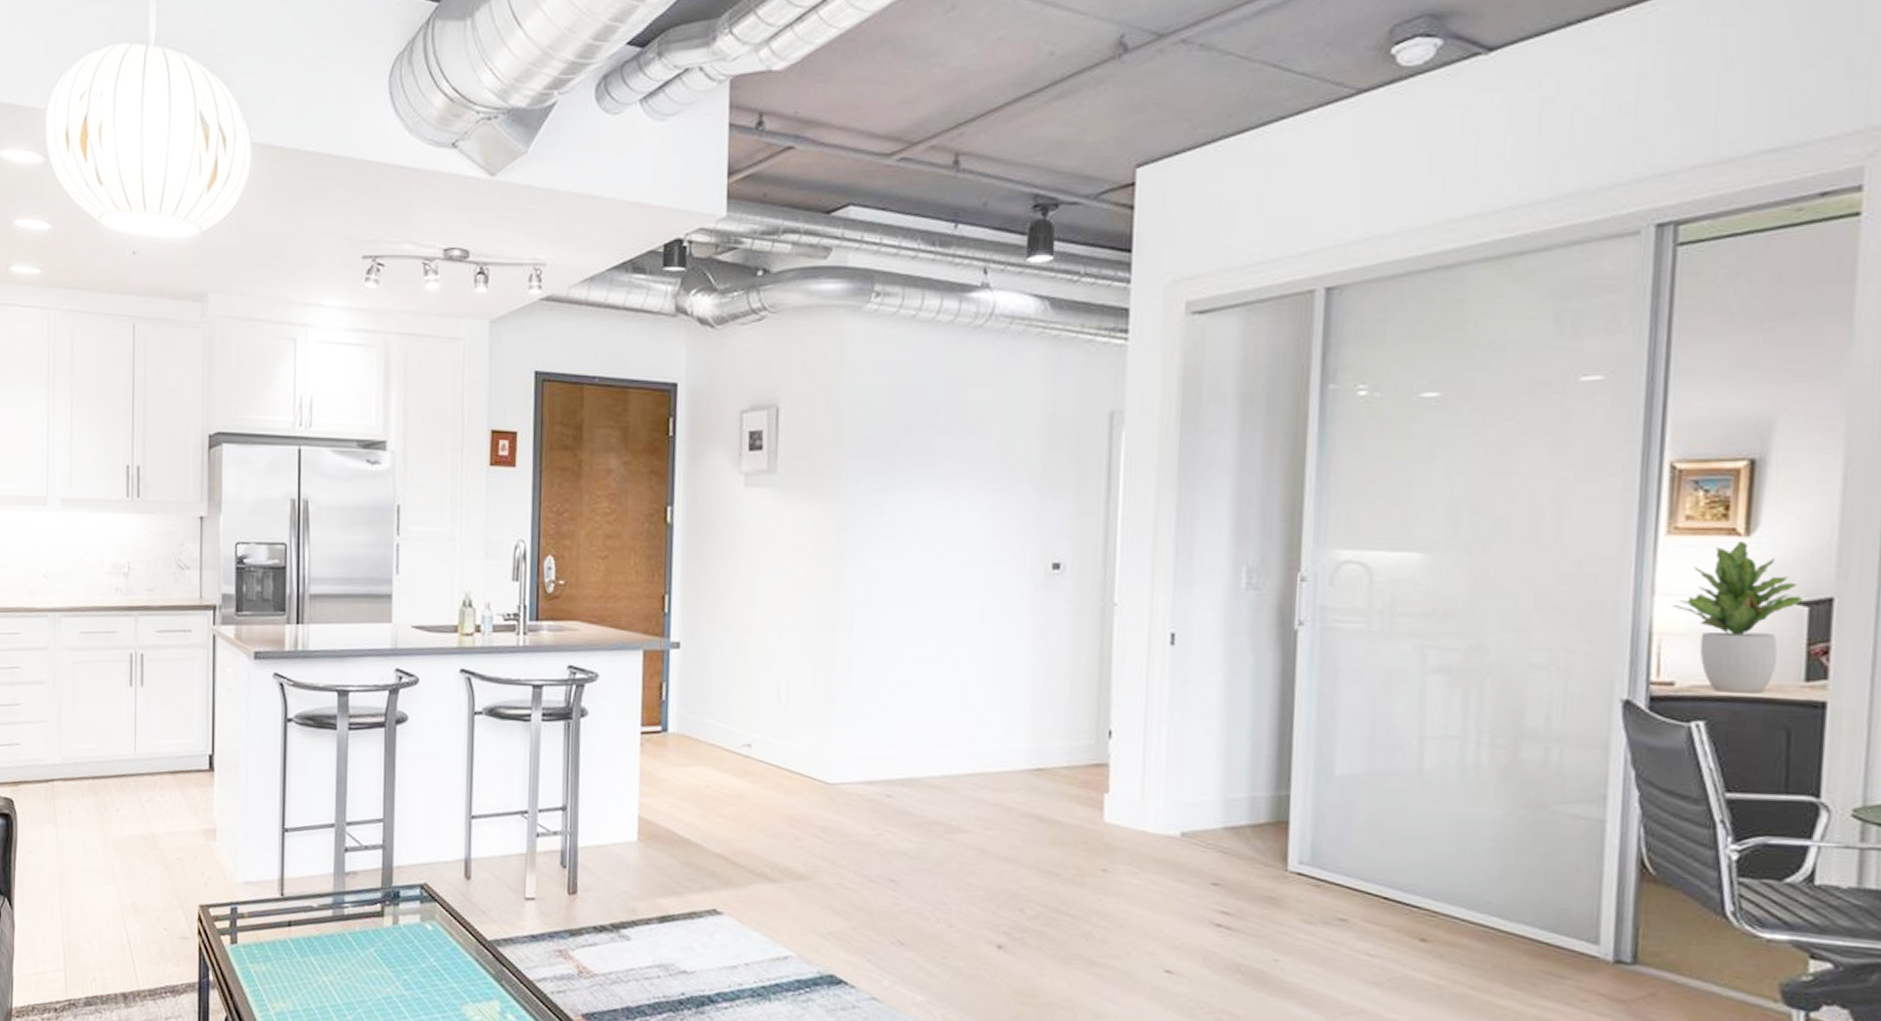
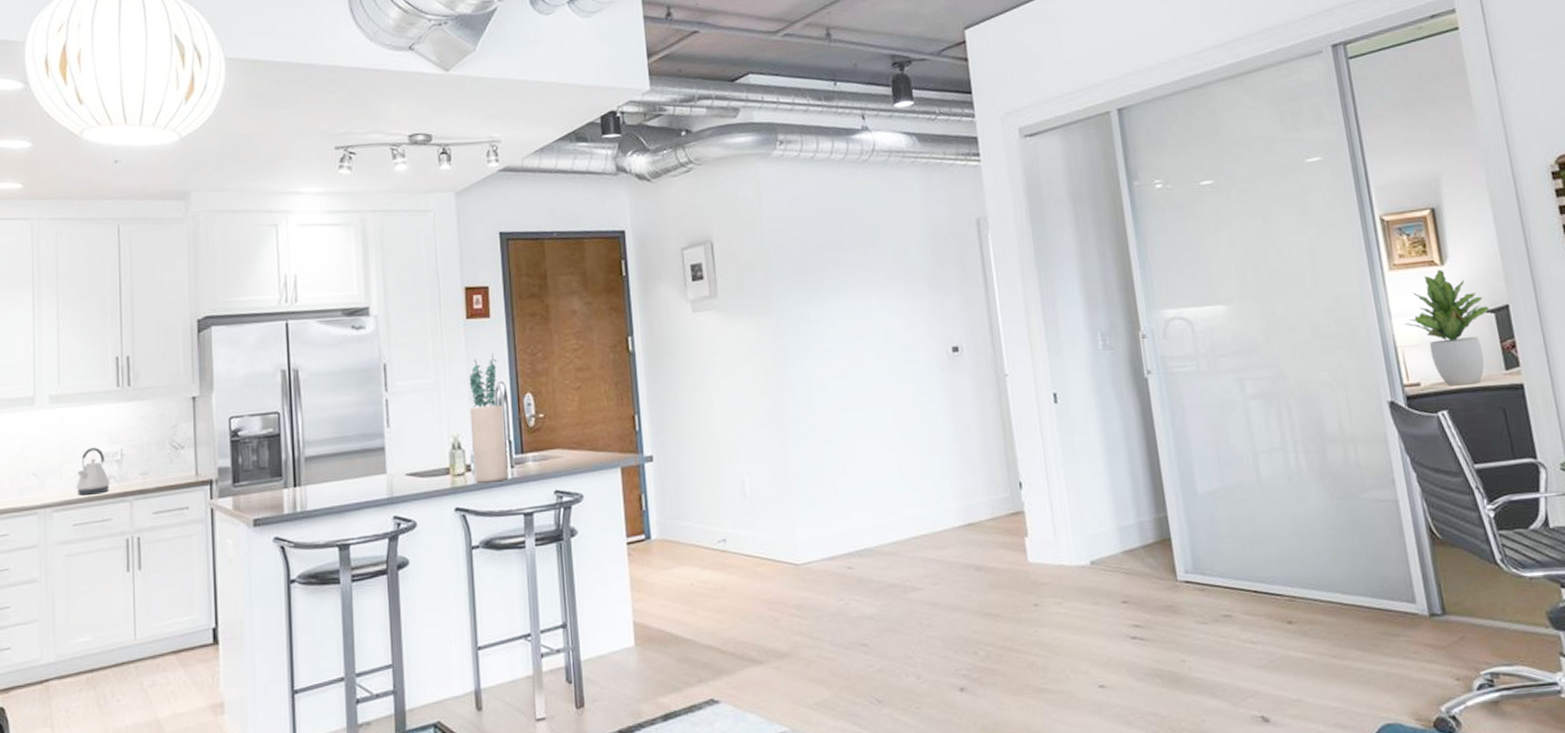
kettle: none [84,556,117,606] -> present [75,447,111,497]
vase: none [483,507,522,648] -> present [469,353,508,484]

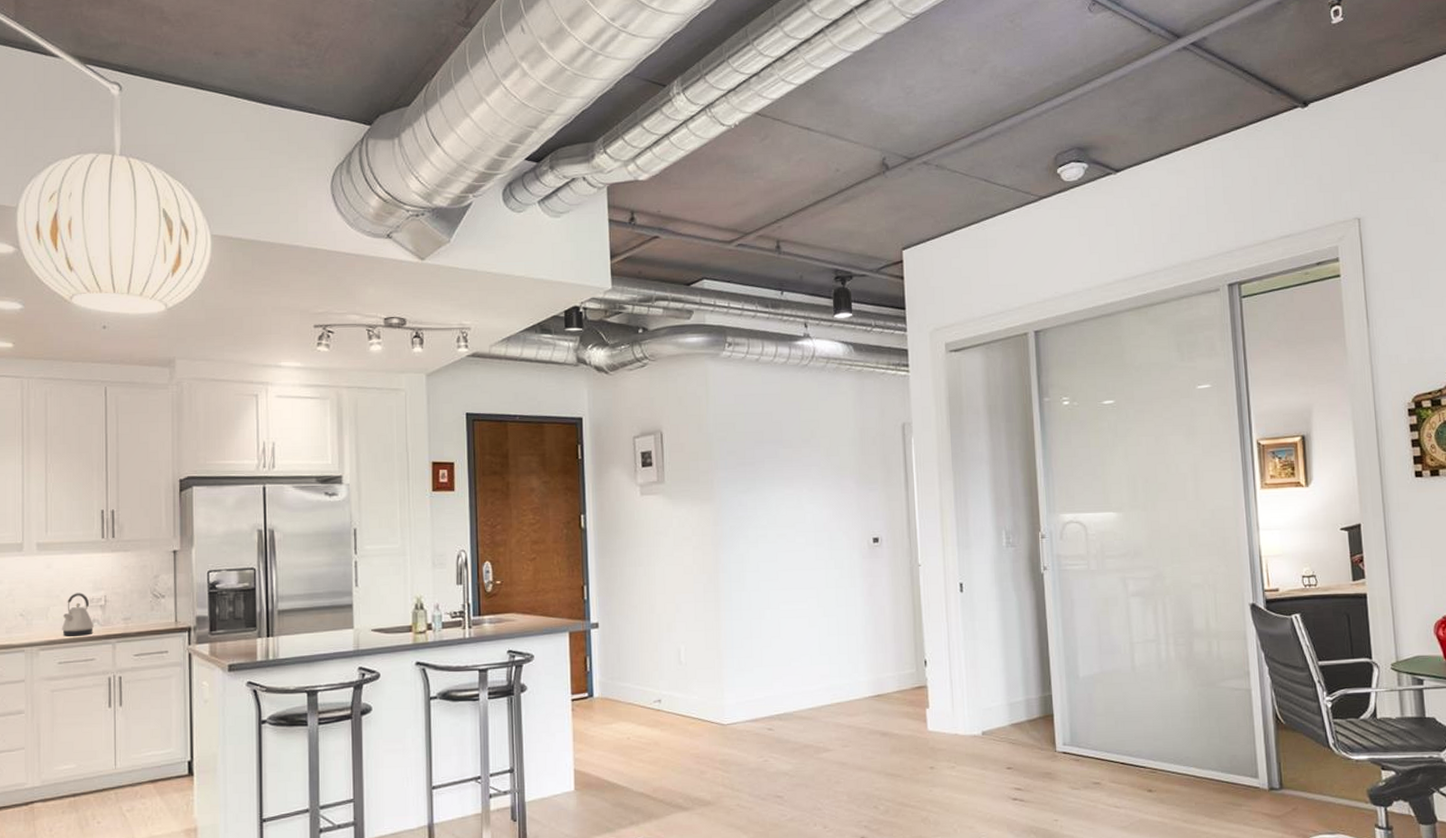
vase: present [469,353,508,484] -> none [432,524,466,642]
potted plant: present [1404,269,1490,386] -> none [1270,490,1344,593]

